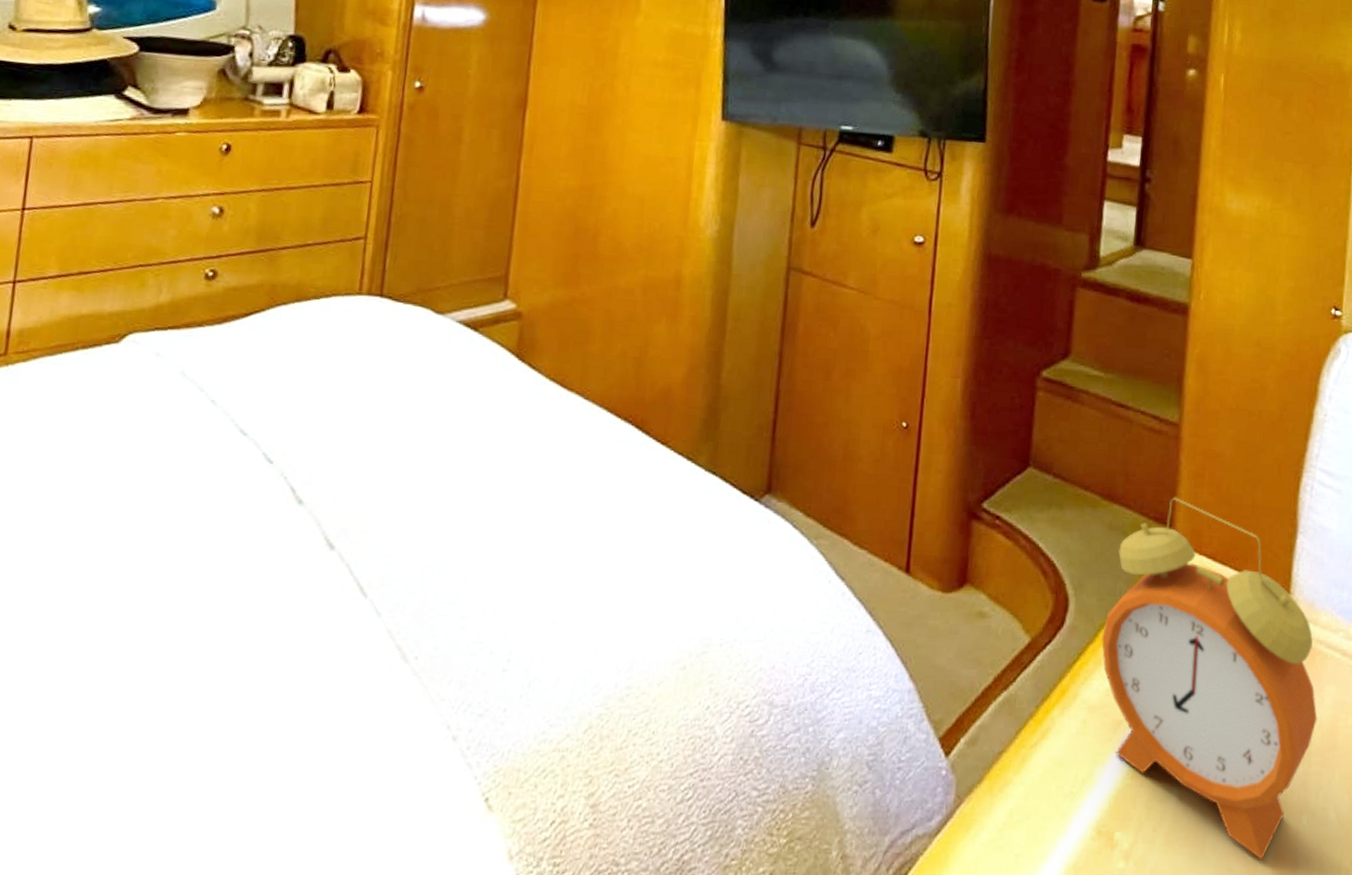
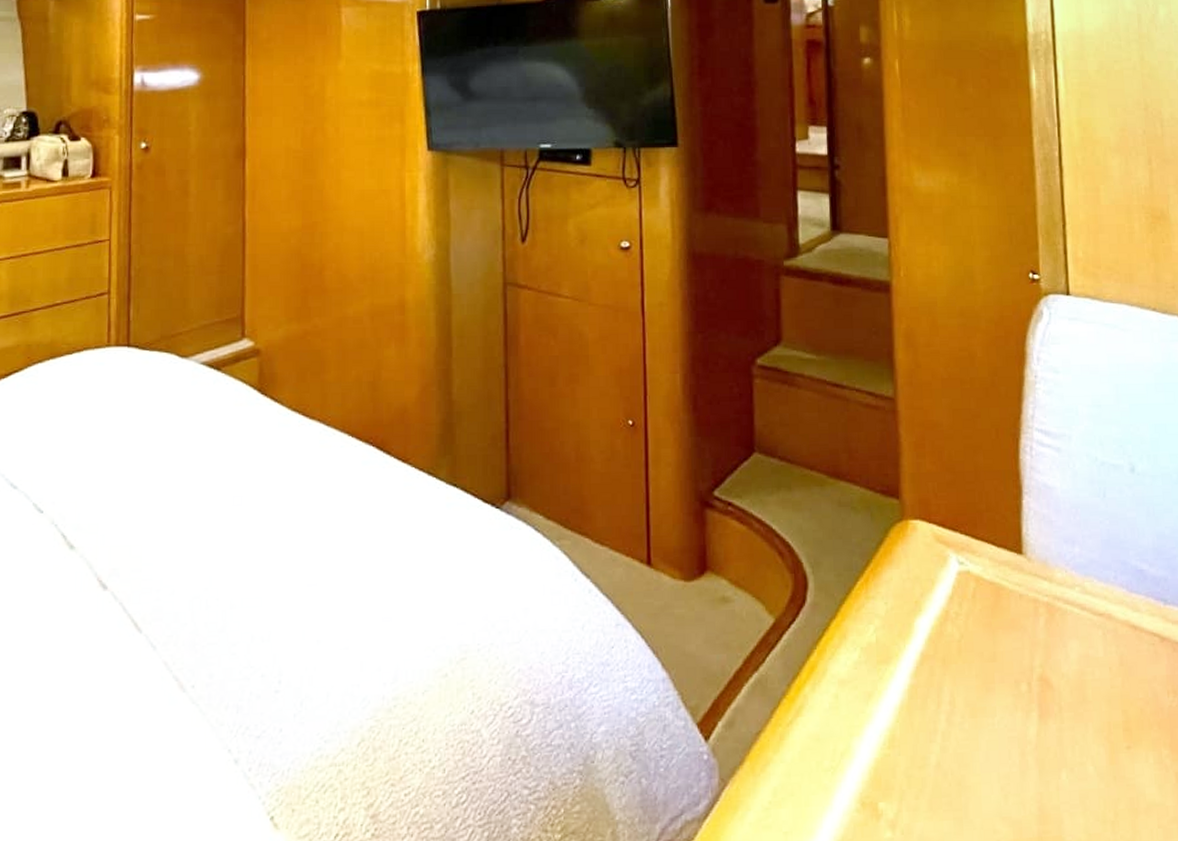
alarm clock: present [1101,497,1318,861] -> none [844,469,1064,820]

